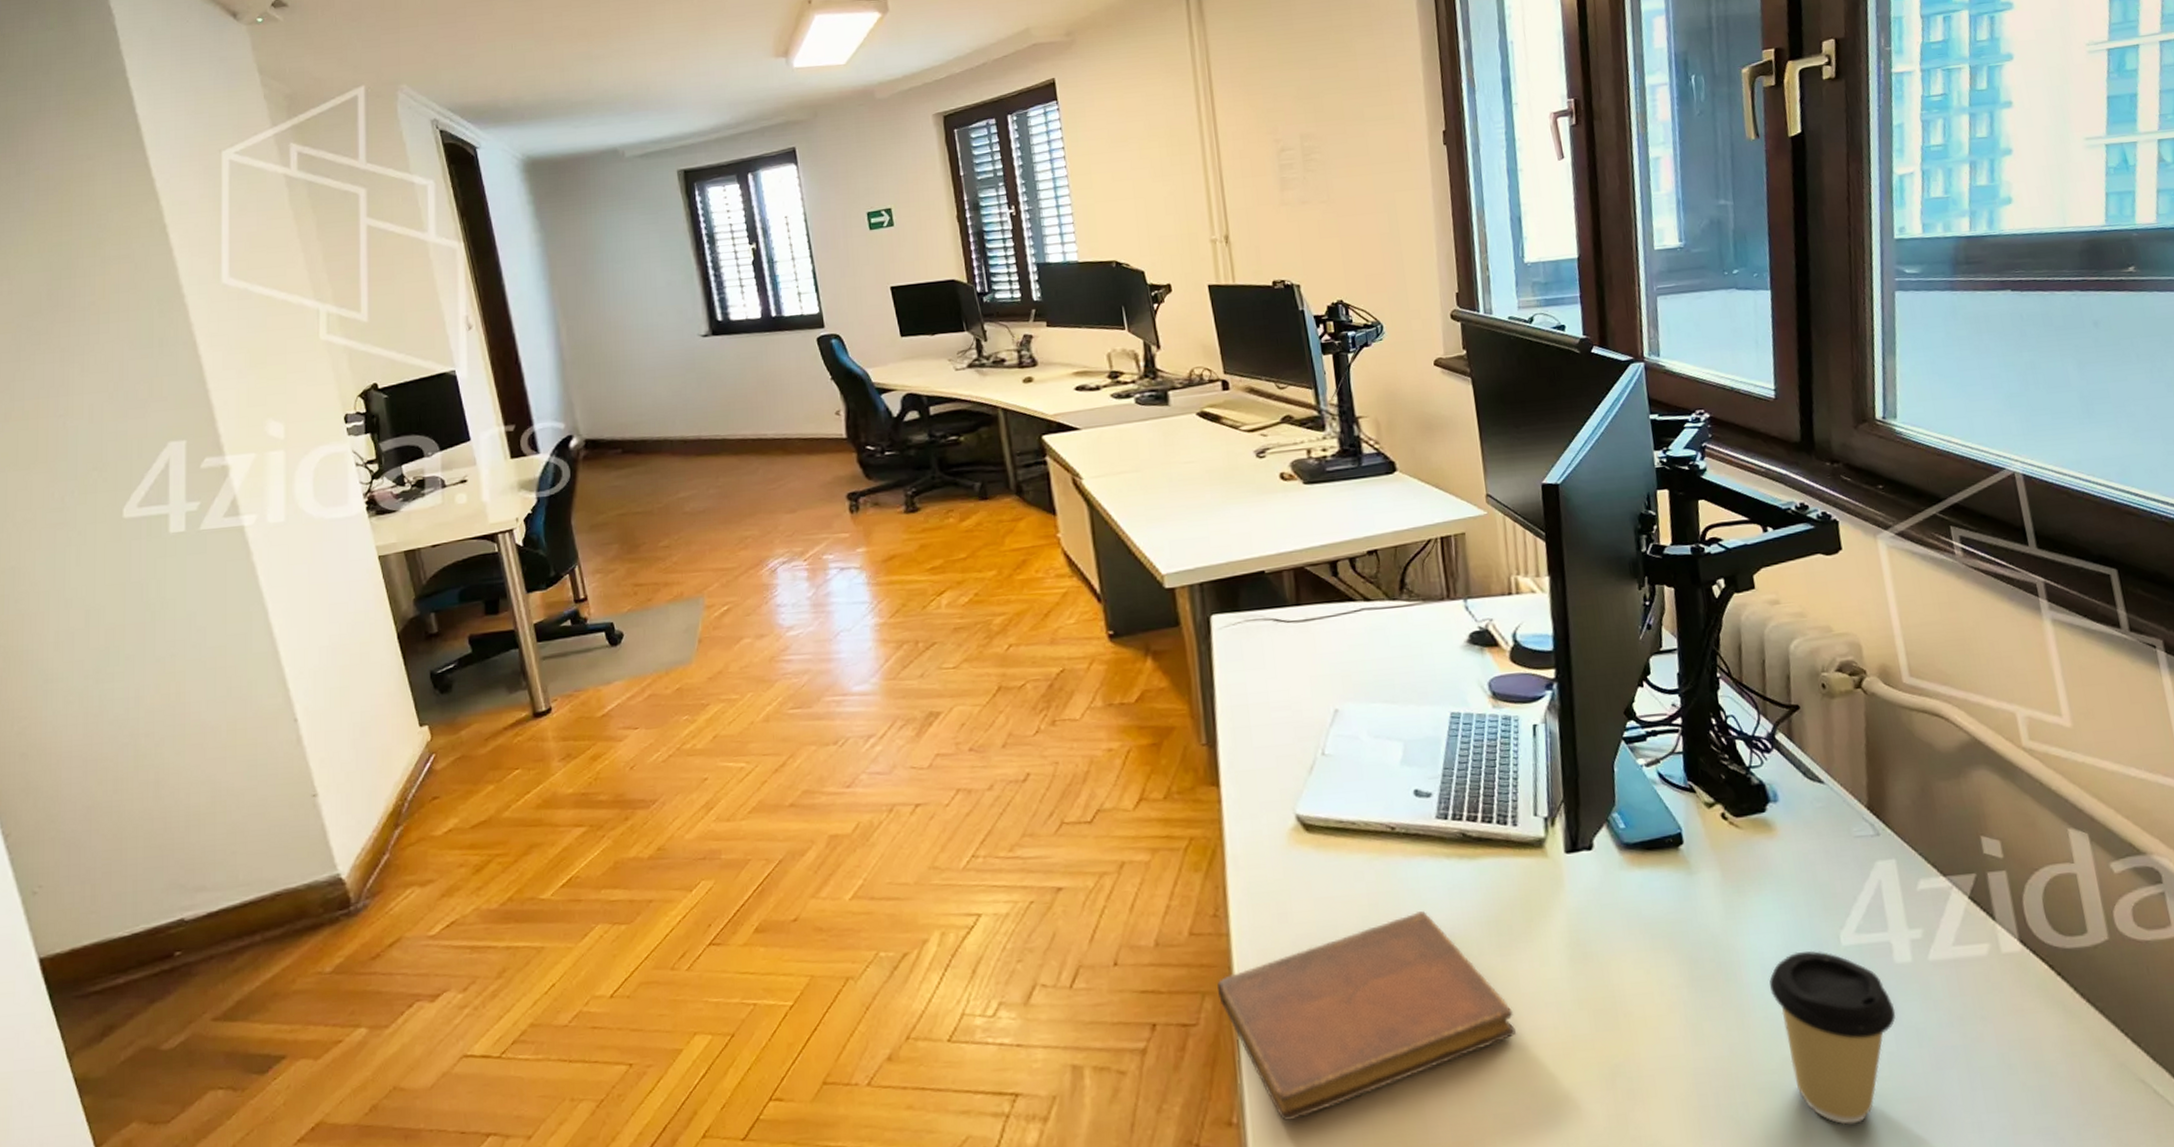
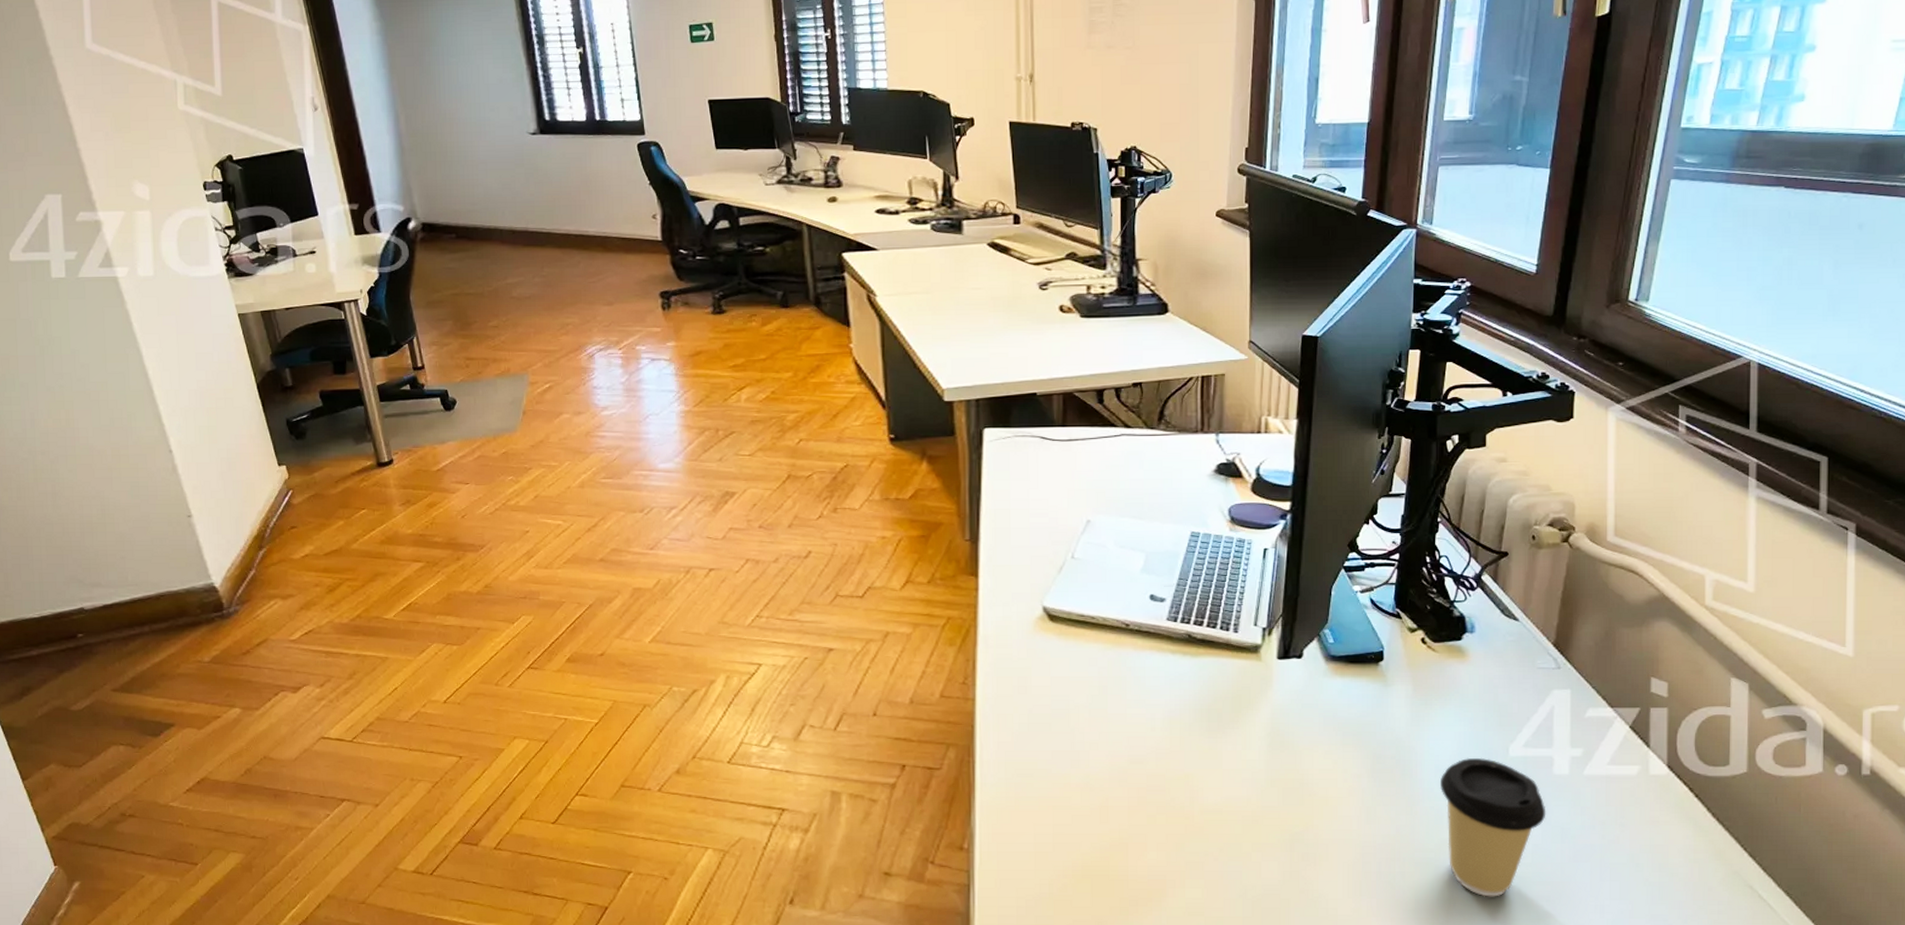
notebook: present [1217,911,1516,1121] -> none [961,696,1213,851]

